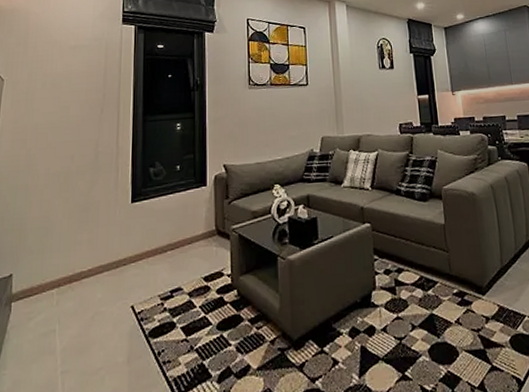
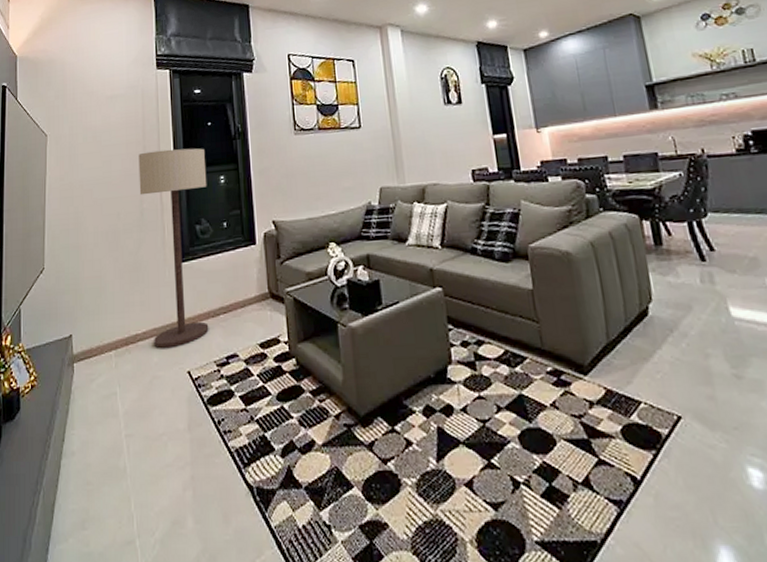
floor lamp: none [96,97,164,285] -> present [138,148,209,348]

